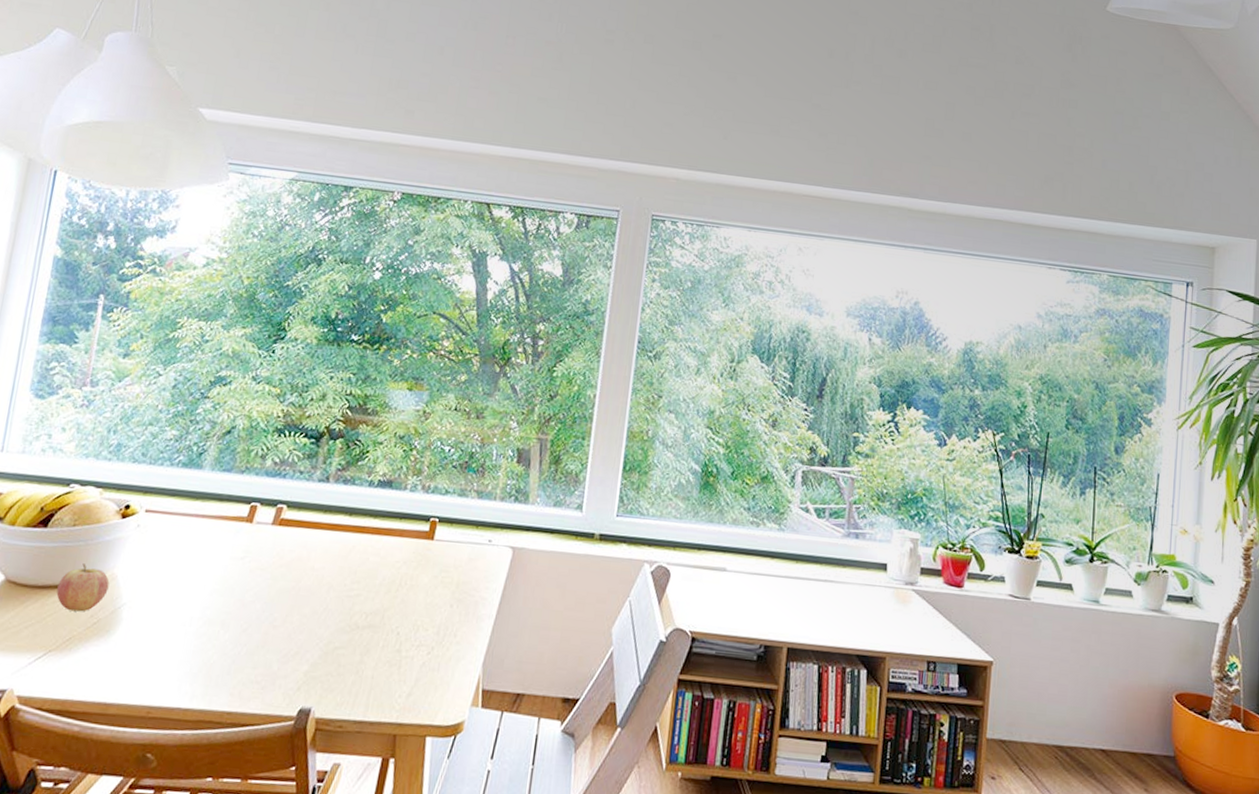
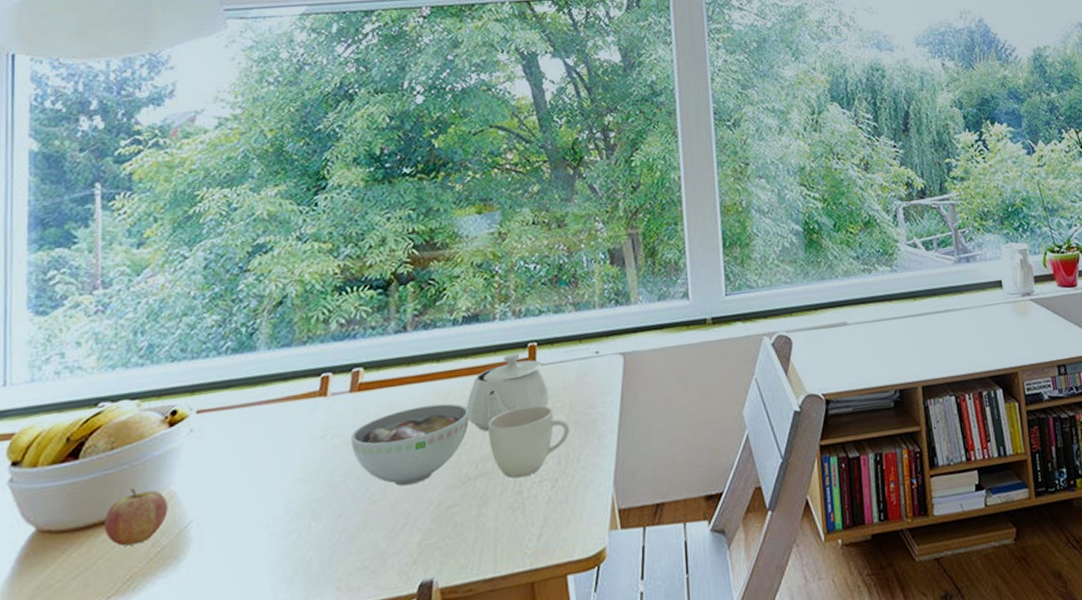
bowl: none [264,551,370,620] -> present [350,403,470,487]
teapot: none [366,523,441,589] -> present [467,353,548,432]
cup: none [380,574,453,638] -> present [487,405,570,478]

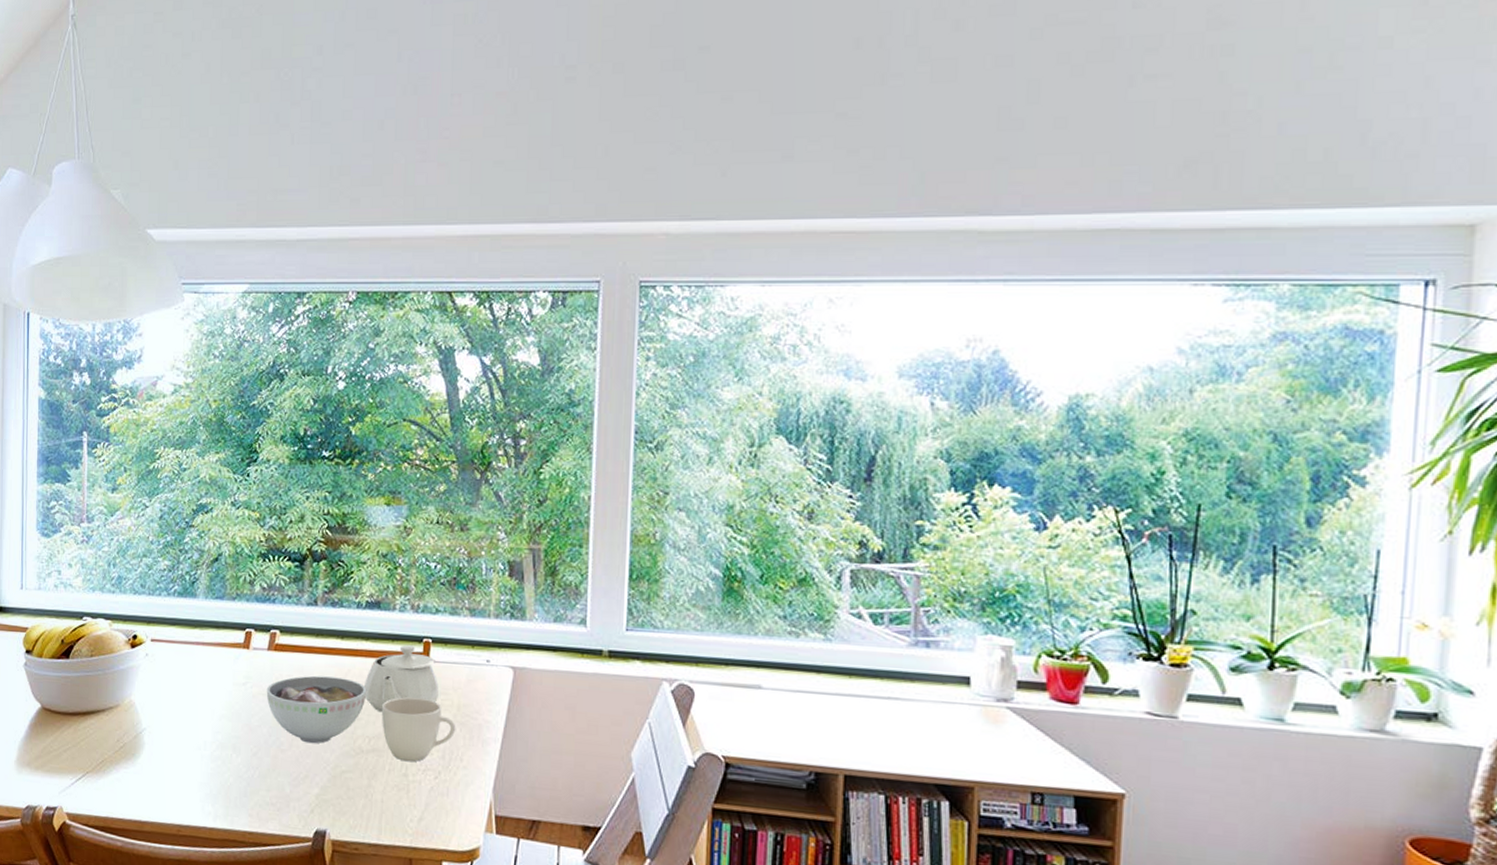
fruit: present [104,488,168,547] -> none [85,691,129,737]

